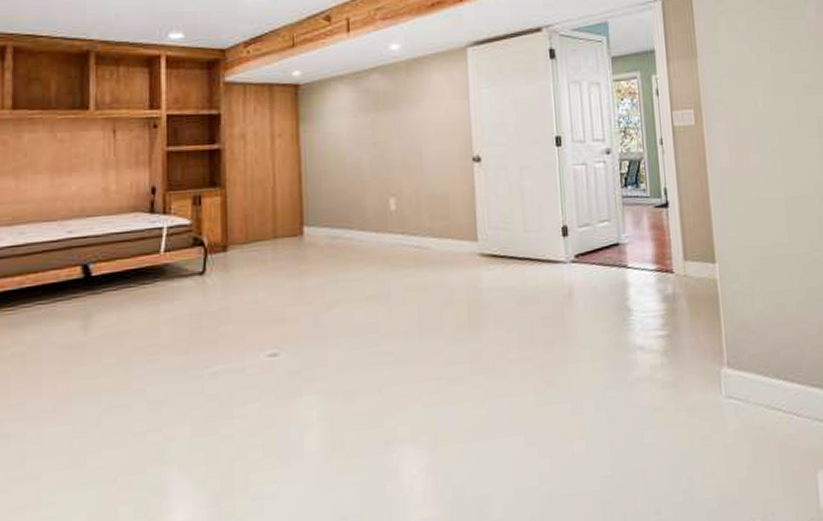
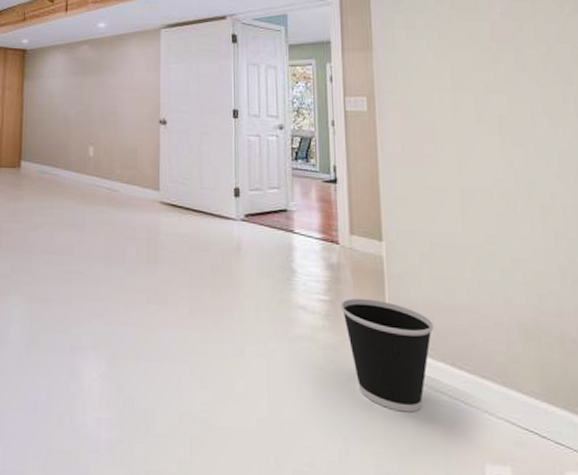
wastebasket: none [678,326,767,438] -> present [340,298,434,413]

